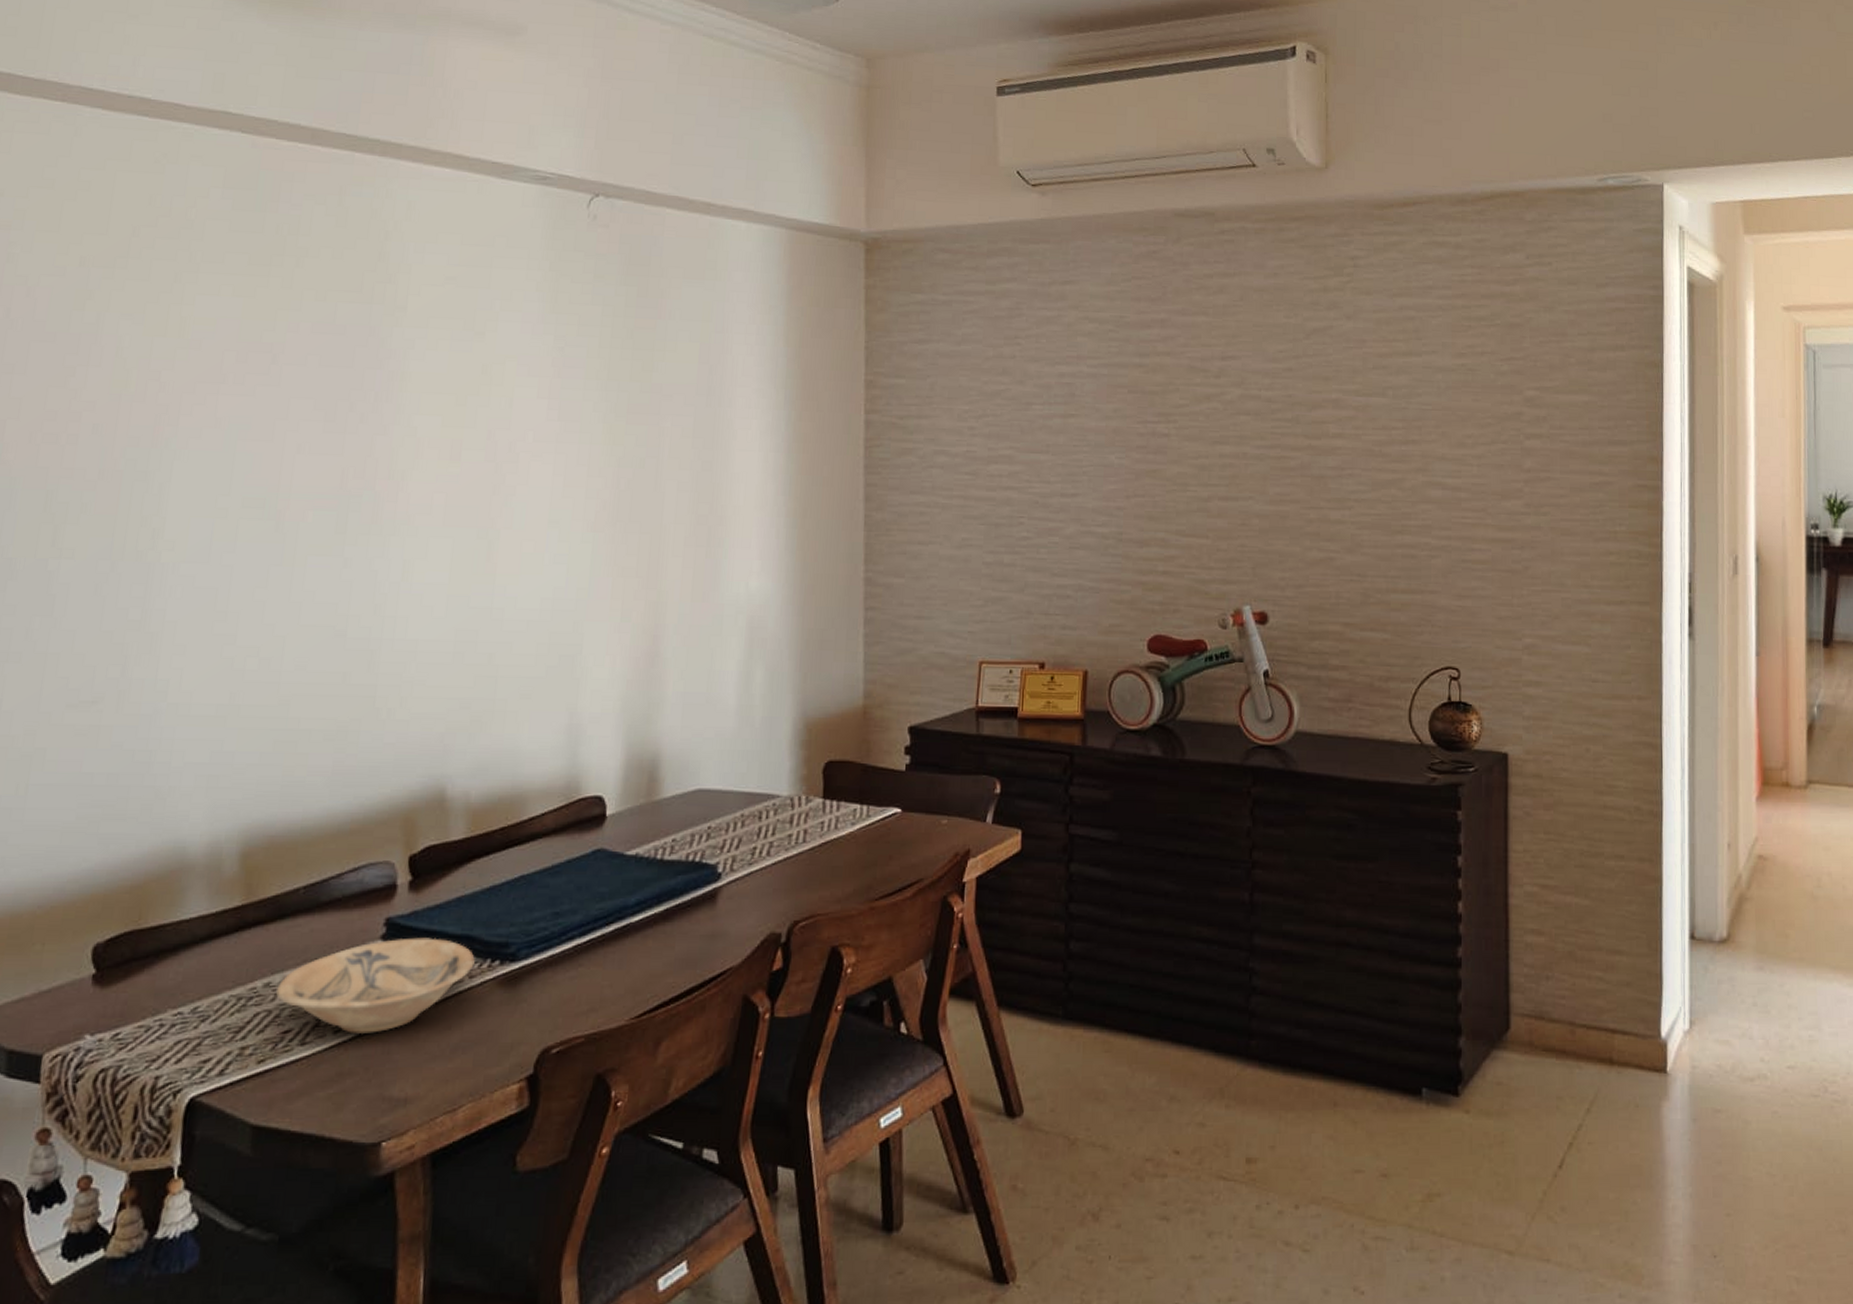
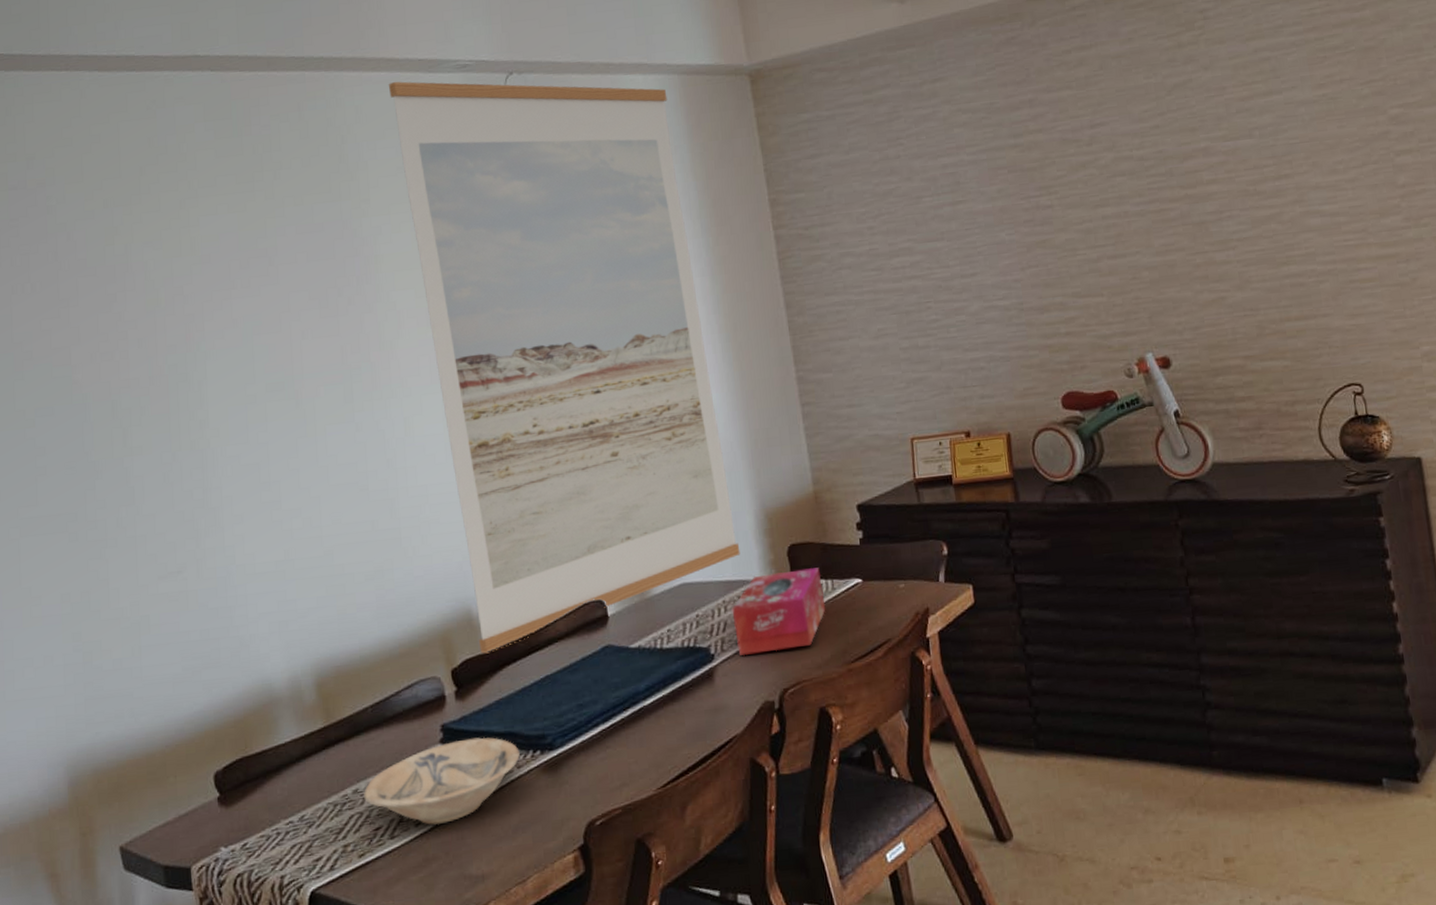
wall art: none [447,181,770,842] -> present [388,81,741,654]
tissue box: none [749,790,856,879] -> present [732,567,826,656]

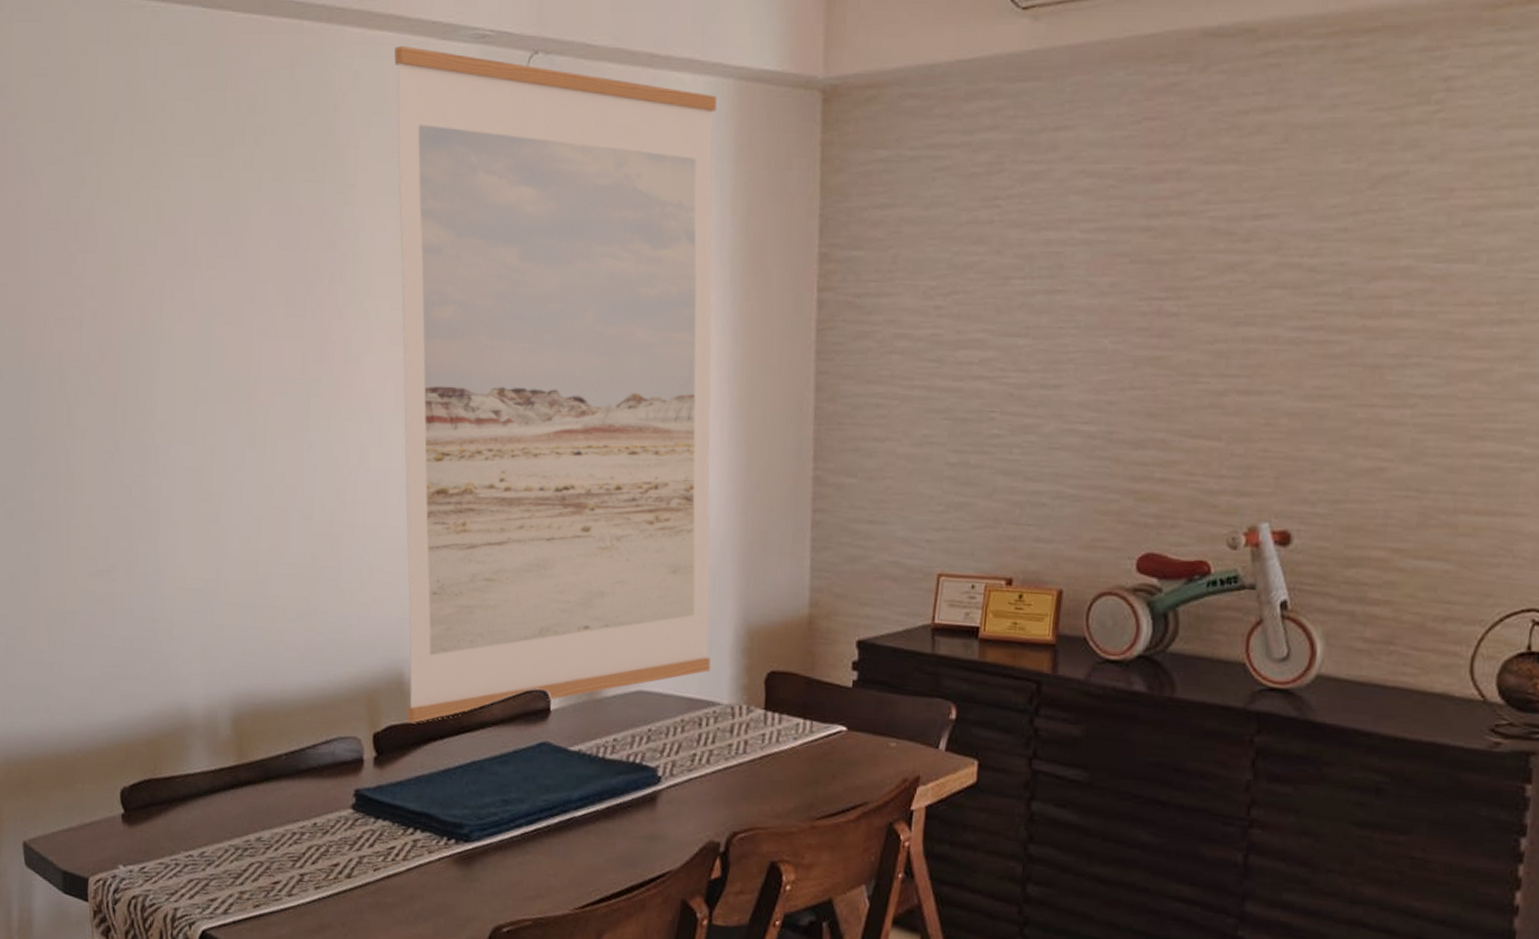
bowl: present [364,737,520,825] -> none [266,809,433,893]
tissue box: present [732,567,826,656] -> none [689,699,799,790]

